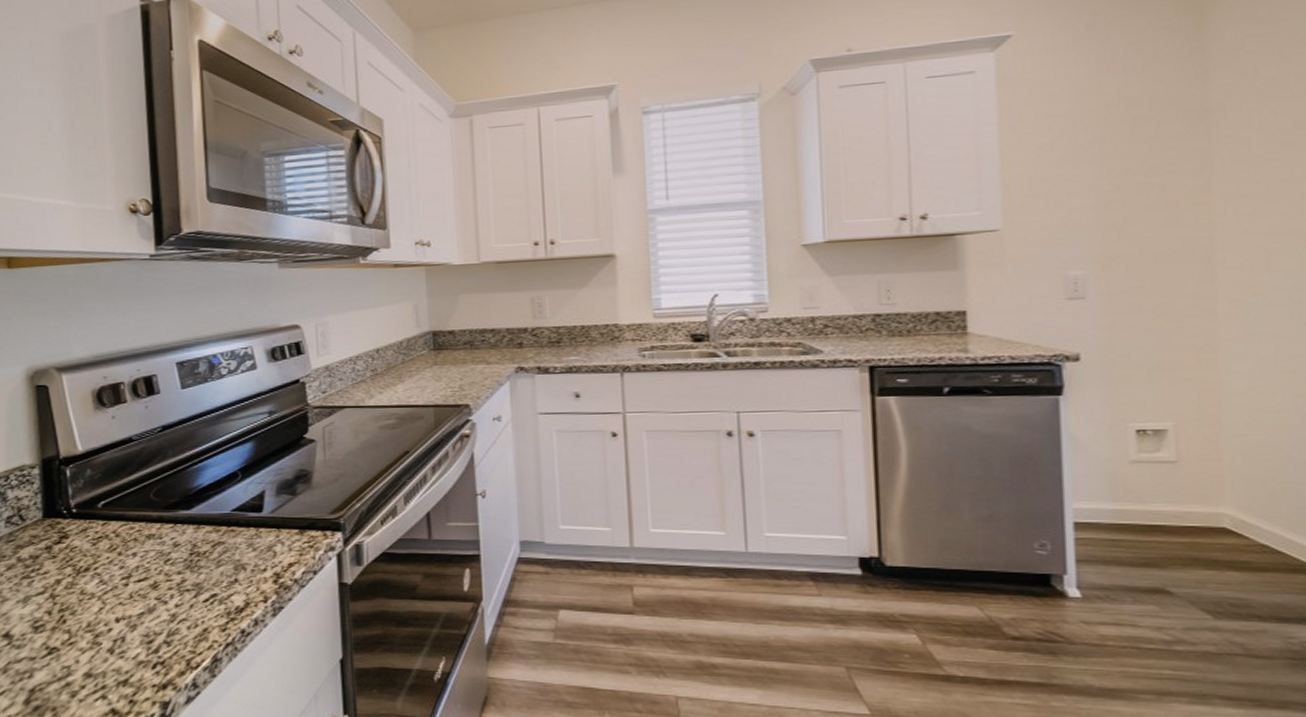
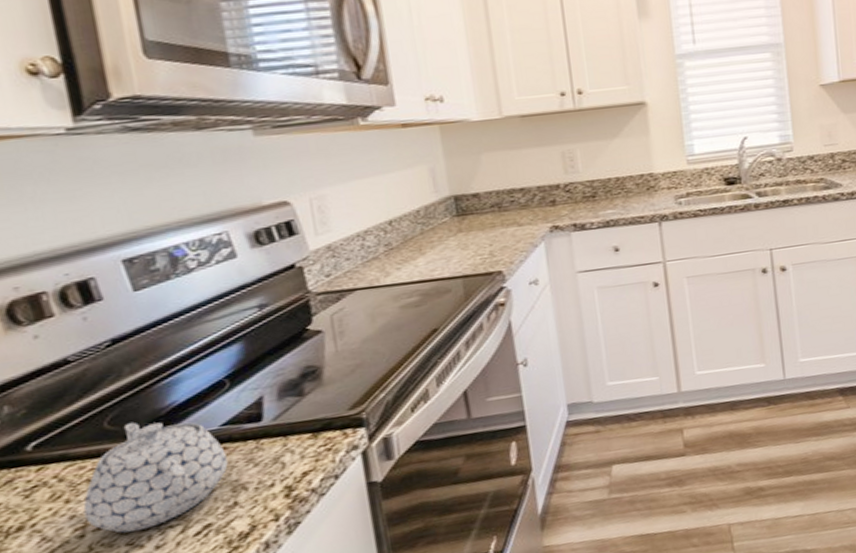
teapot: none [129,496,234,588] -> present [83,422,228,533]

